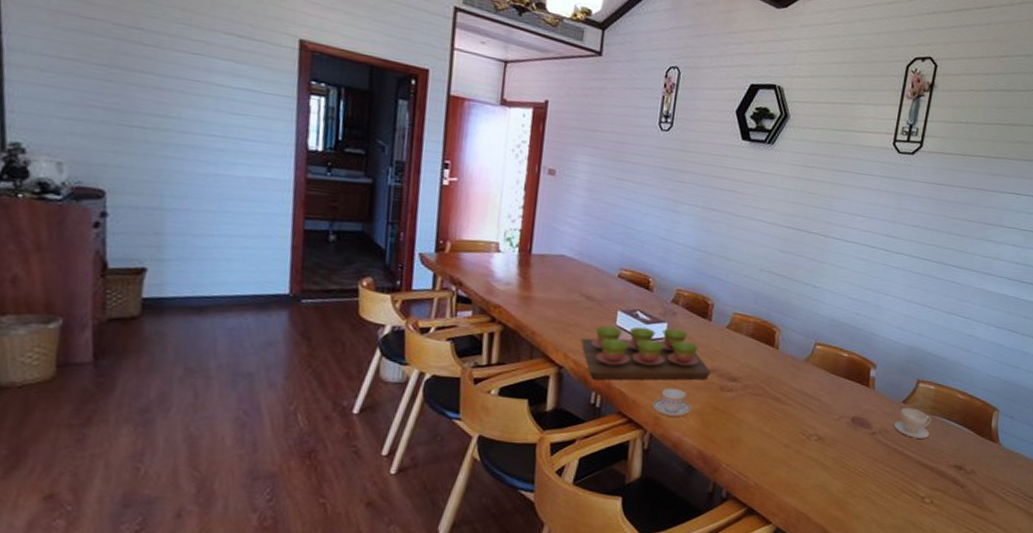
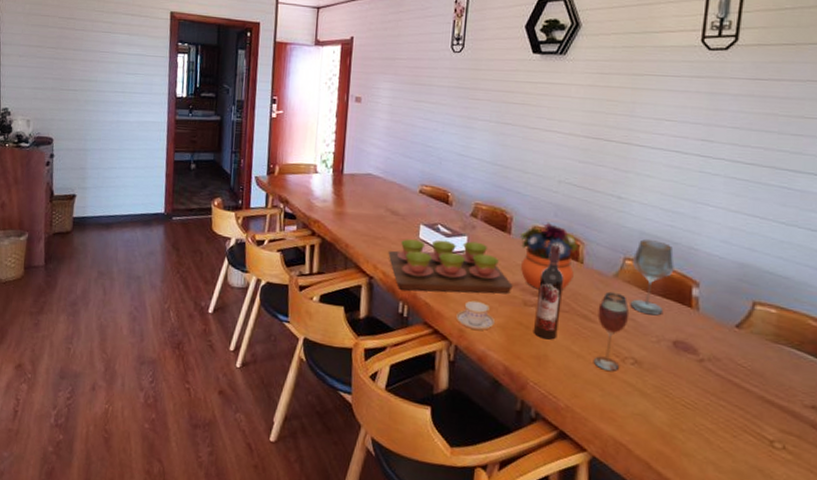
flower arrangement: none [718,309,775,375] -> present [518,222,579,289]
wine bottle: none [728,330,761,423] -> present [533,244,565,340]
wineglass: none [782,375,817,448] -> present [593,291,630,371]
wine glass: none [818,326,858,396] -> present [630,239,675,316]
teacup: present [894,407,932,439] -> none [727,332,776,371]

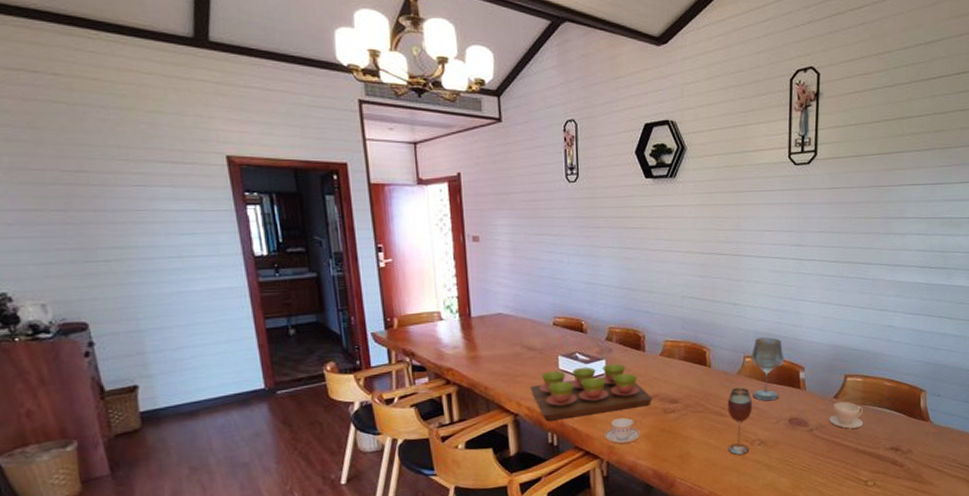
flower arrangement: present [518,222,579,289] -> none [651,335,705,397]
wine bottle: present [533,244,565,340] -> none [674,354,697,439]
teacup: none [727,332,776,371] -> present [829,401,864,429]

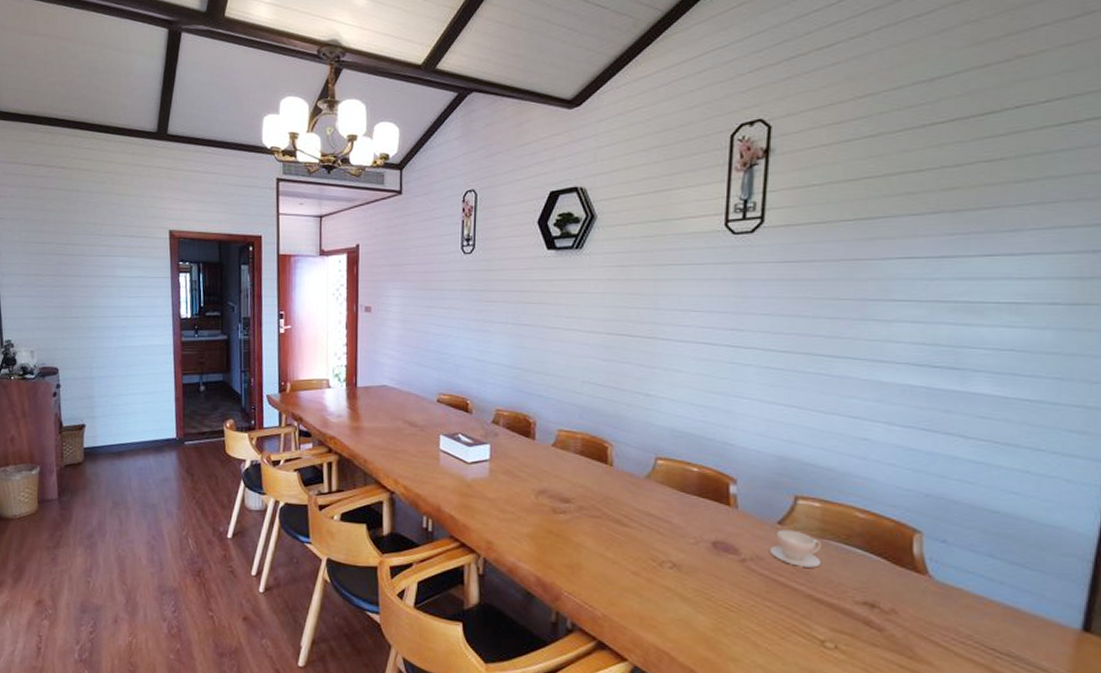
tea set: present [530,363,652,421] -> none [408,449,540,504]
teacup: present [604,417,641,444] -> none [483,511,525,541]
wineglass: present [727,387,753,455] -> none [629,493,665,576]
wine glass: present [750,337,784,401] -> none [664,437,709,516]

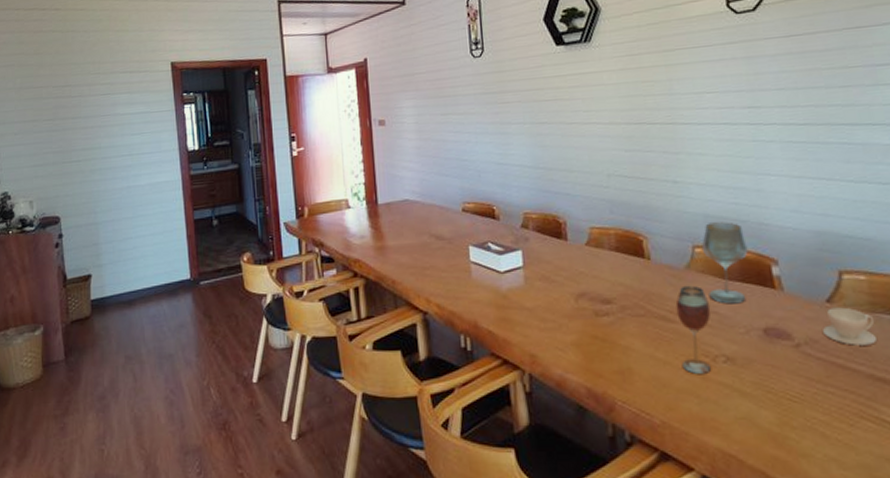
wineglass: none [629,493,665,576] -> present [675,285,711,374]
wine glass: none [664,437,709,516] -> present [701,222,749,304]

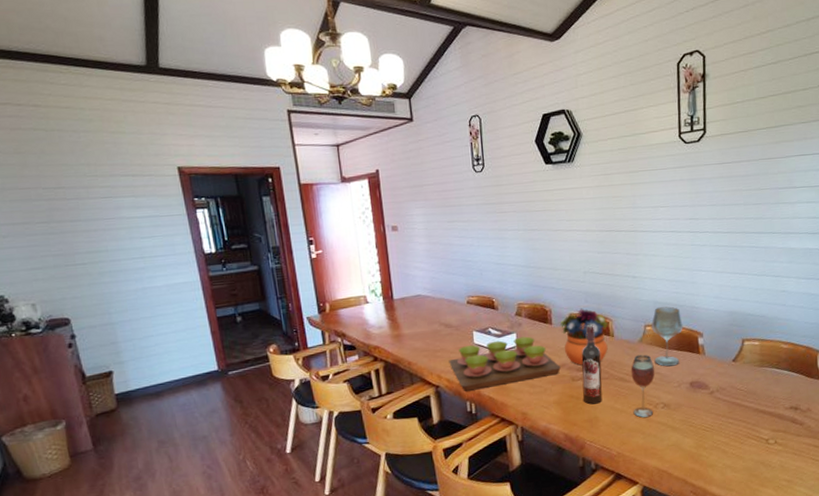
tea set: none [439,254,580,321] -> present [449,336,561,391]
flower arrangement: none [575,220,643,296] -> present [558,308,608,366]
wine bottle: none [606,243,638,350] -> present [581,325,603,405]
teacup: present [823,307,877,346] -> none [729,364,762,390]

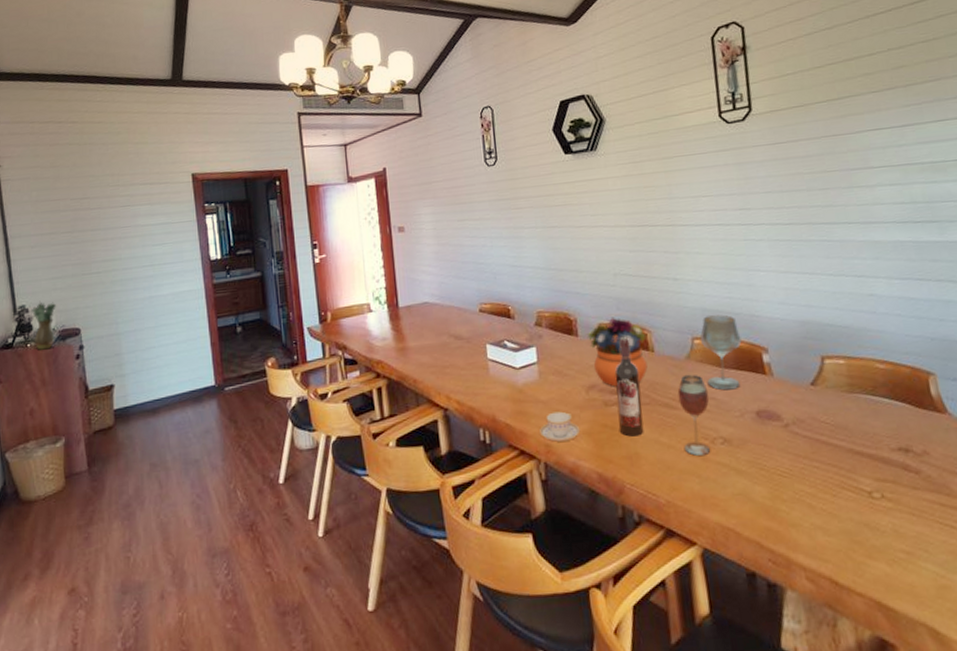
vase: none [11,291,43,340] -> present [31,300,56,351]
tea set: present [449,336,561,391] -> none [459,350,590,416]
teacup: none [518,386,552,411] -> present [540,411,581,442]

